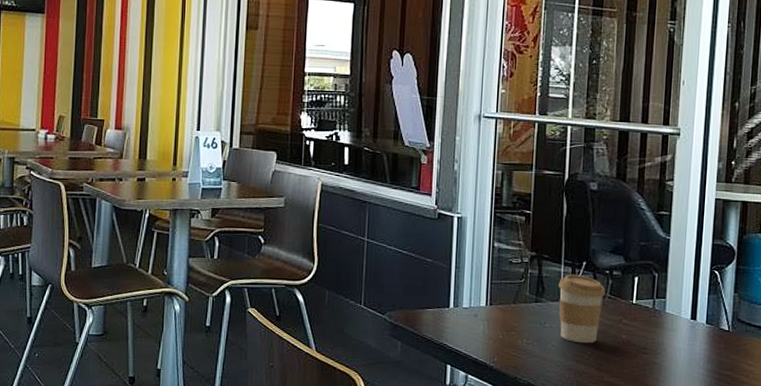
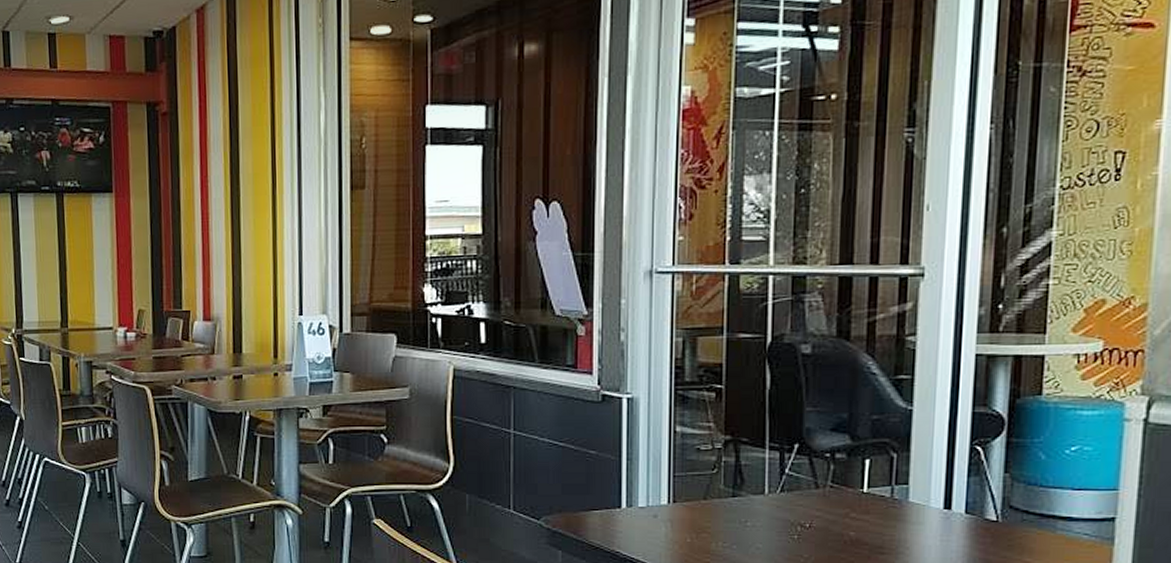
coffee cup: present [558,274,605,344] -> none [762,459,826,545]

